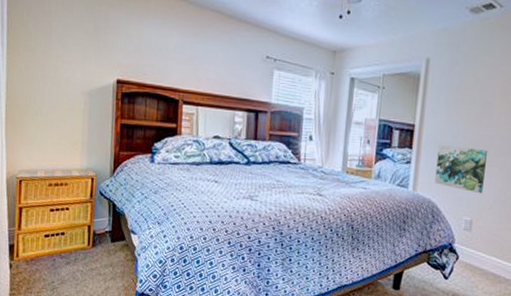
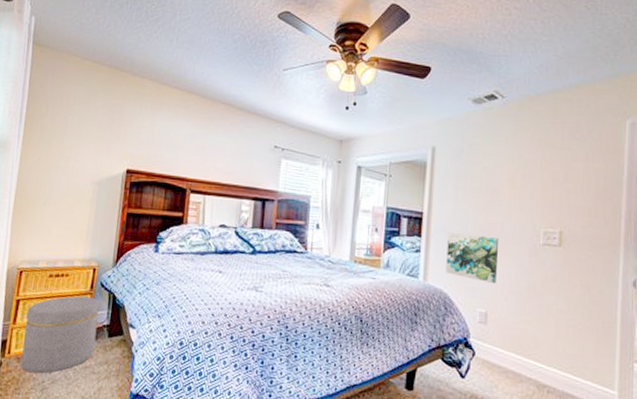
ottoman: none [30,204,101,275] -> present [20,296,100,374]

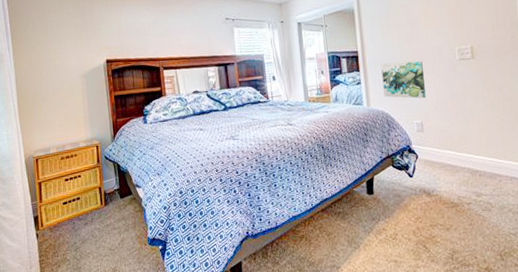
ottoman: present [20,296,100,374] -> none [49,169,112,238]

